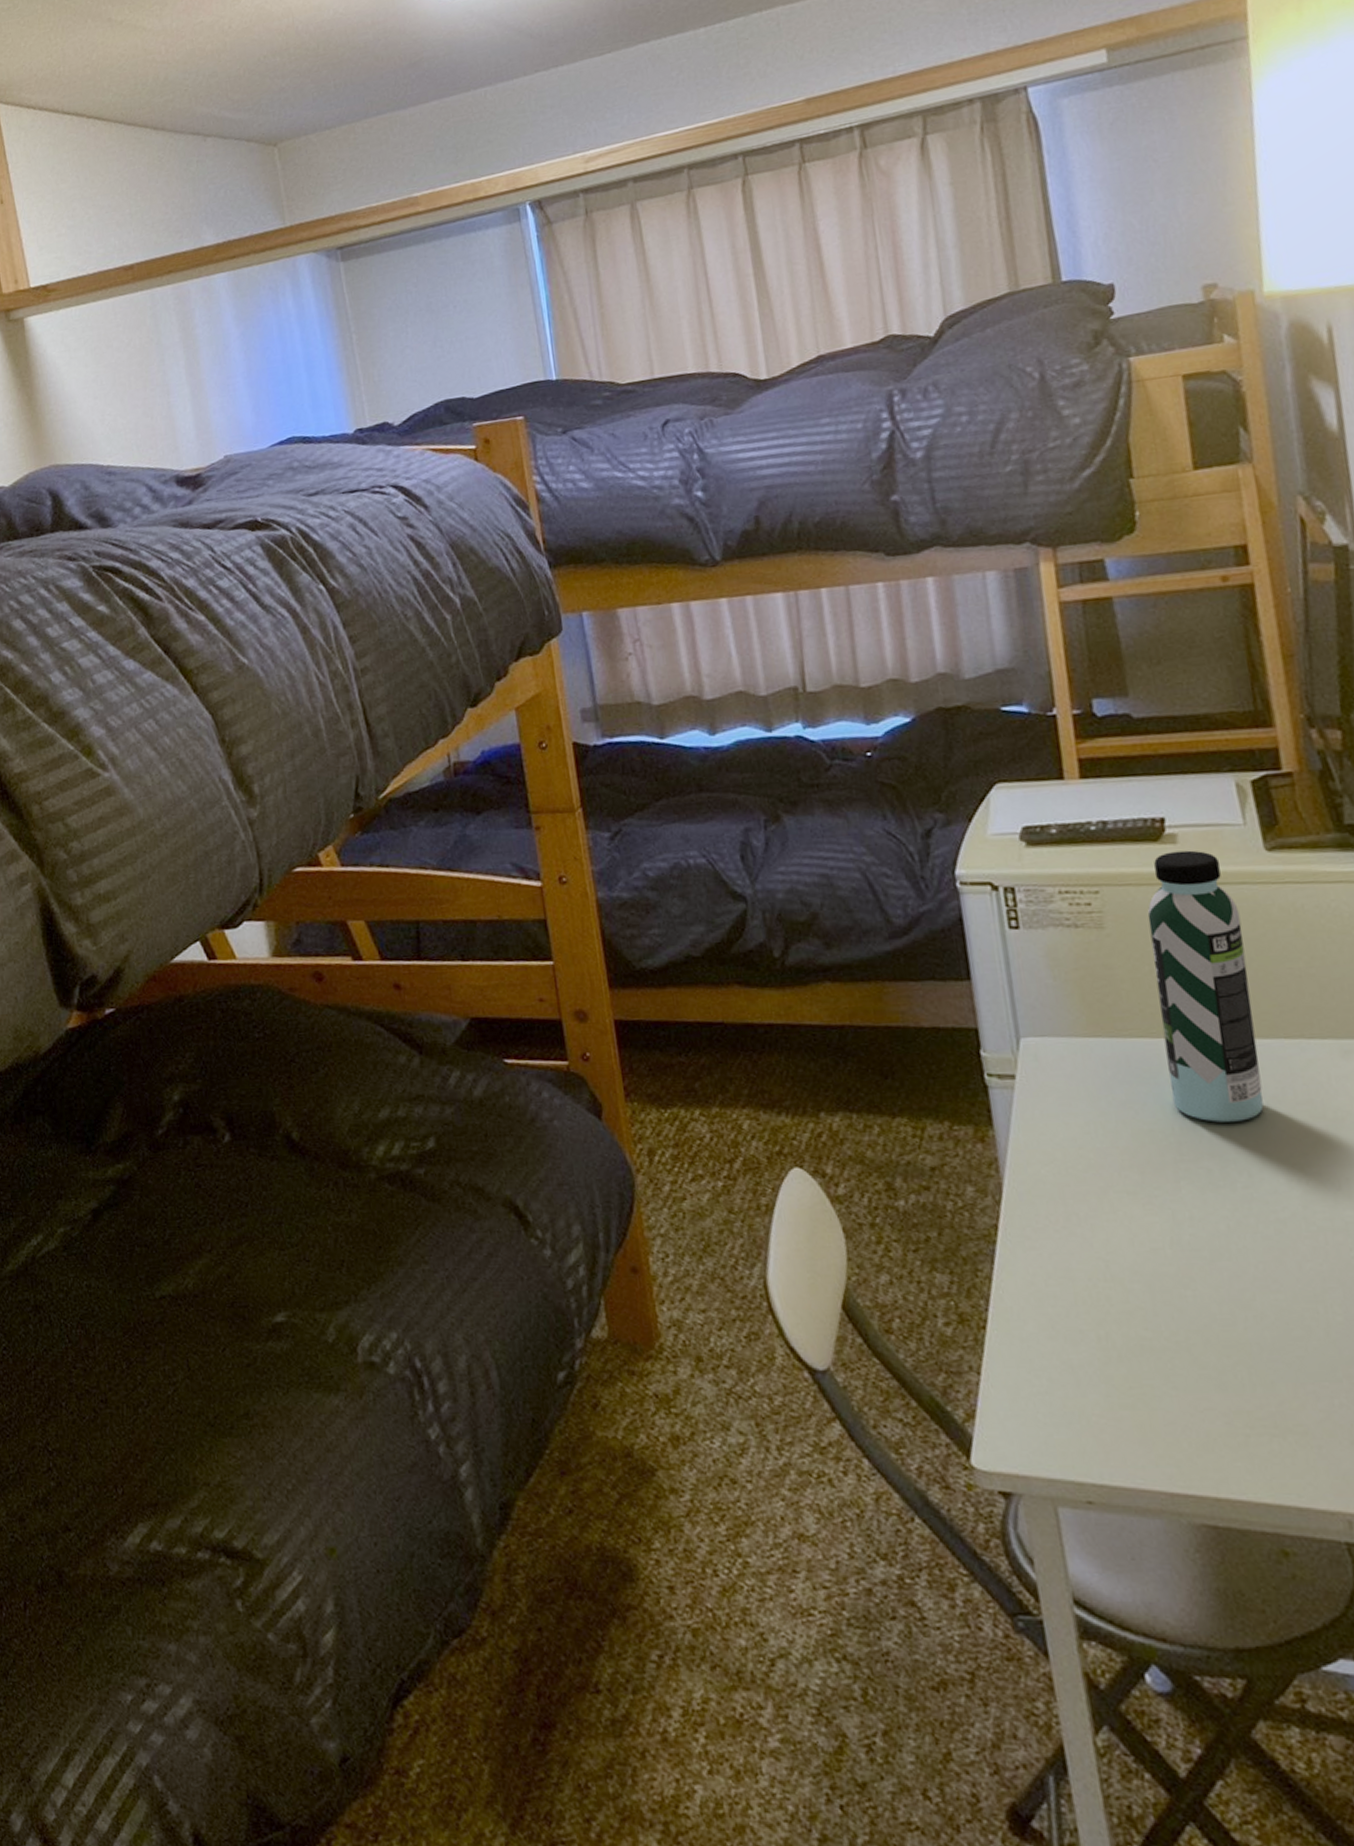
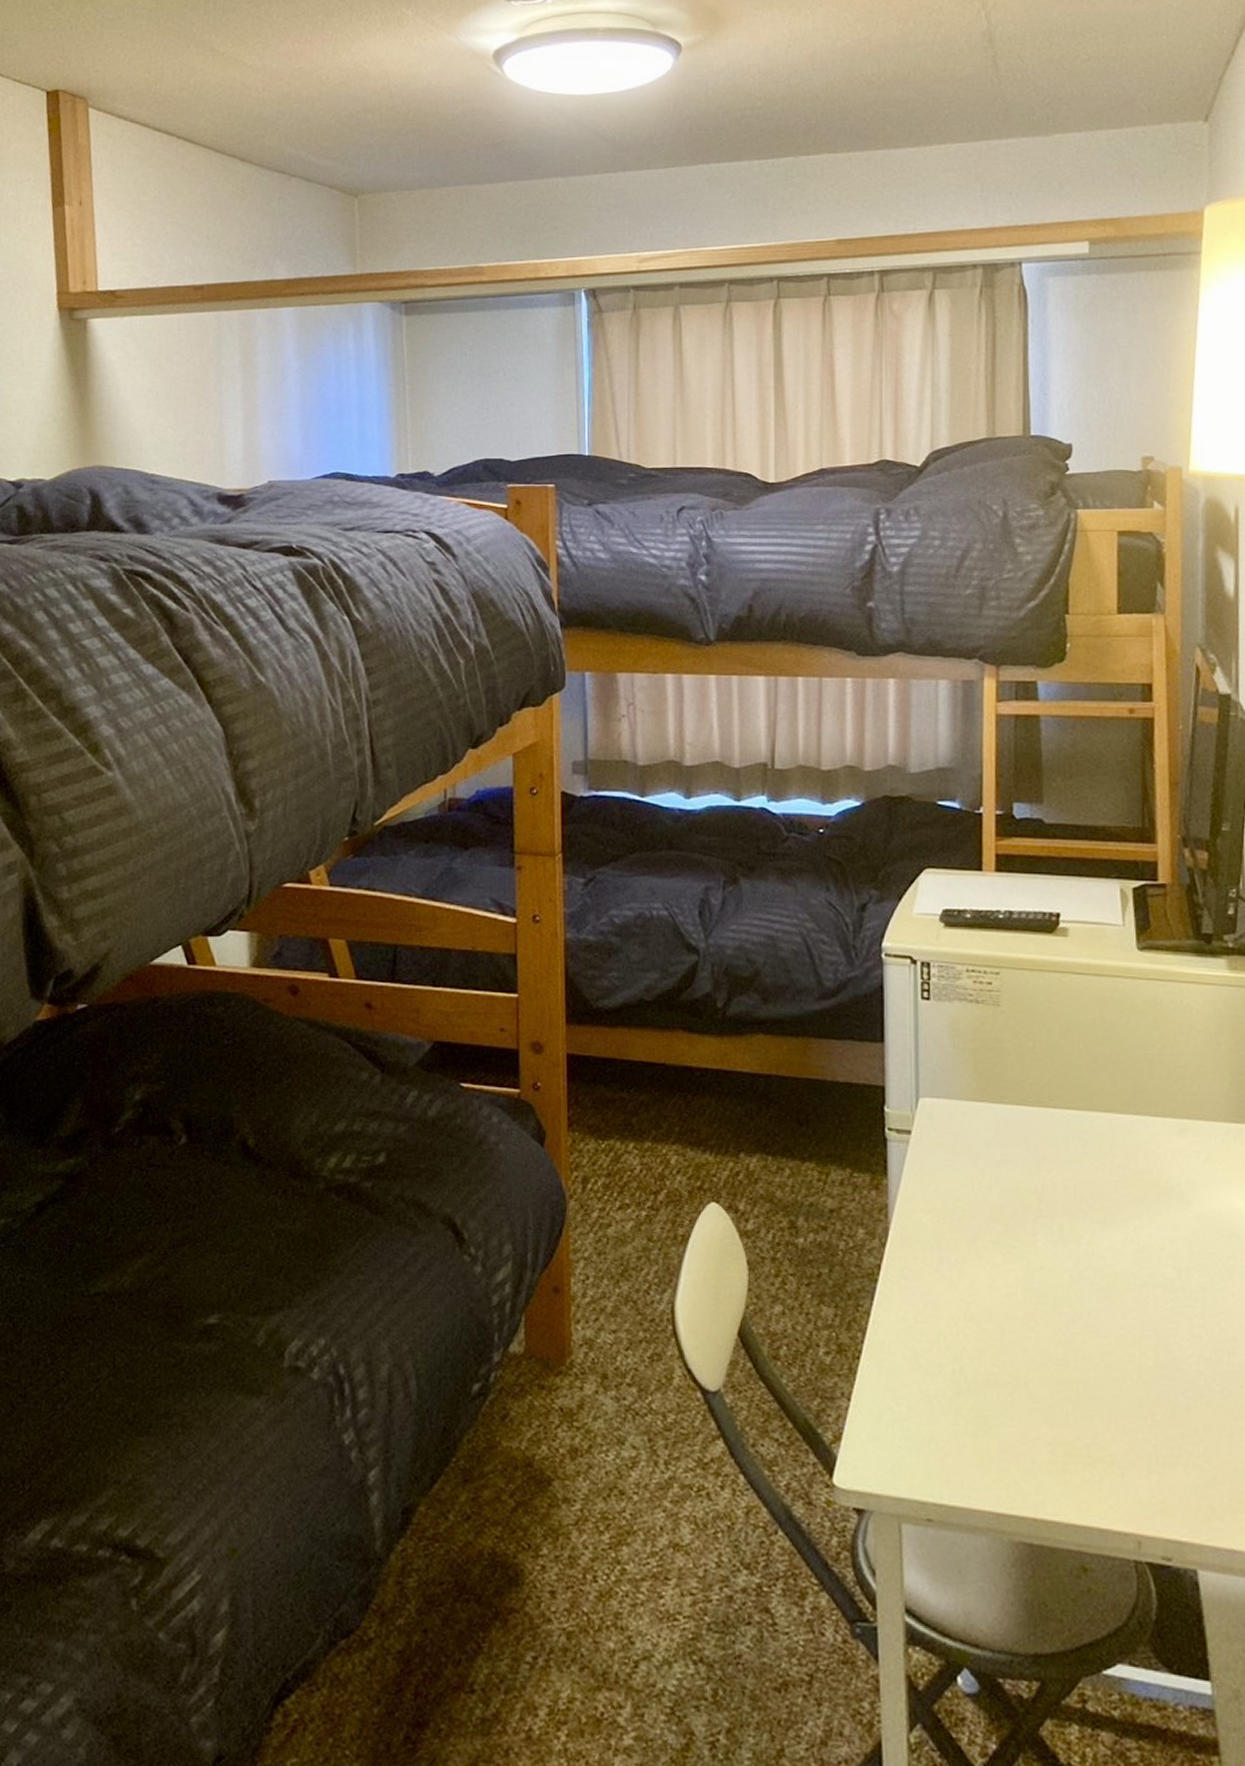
water bottle: present [1147,850,1264,1122] -> none [1036,943,1112,1185]

